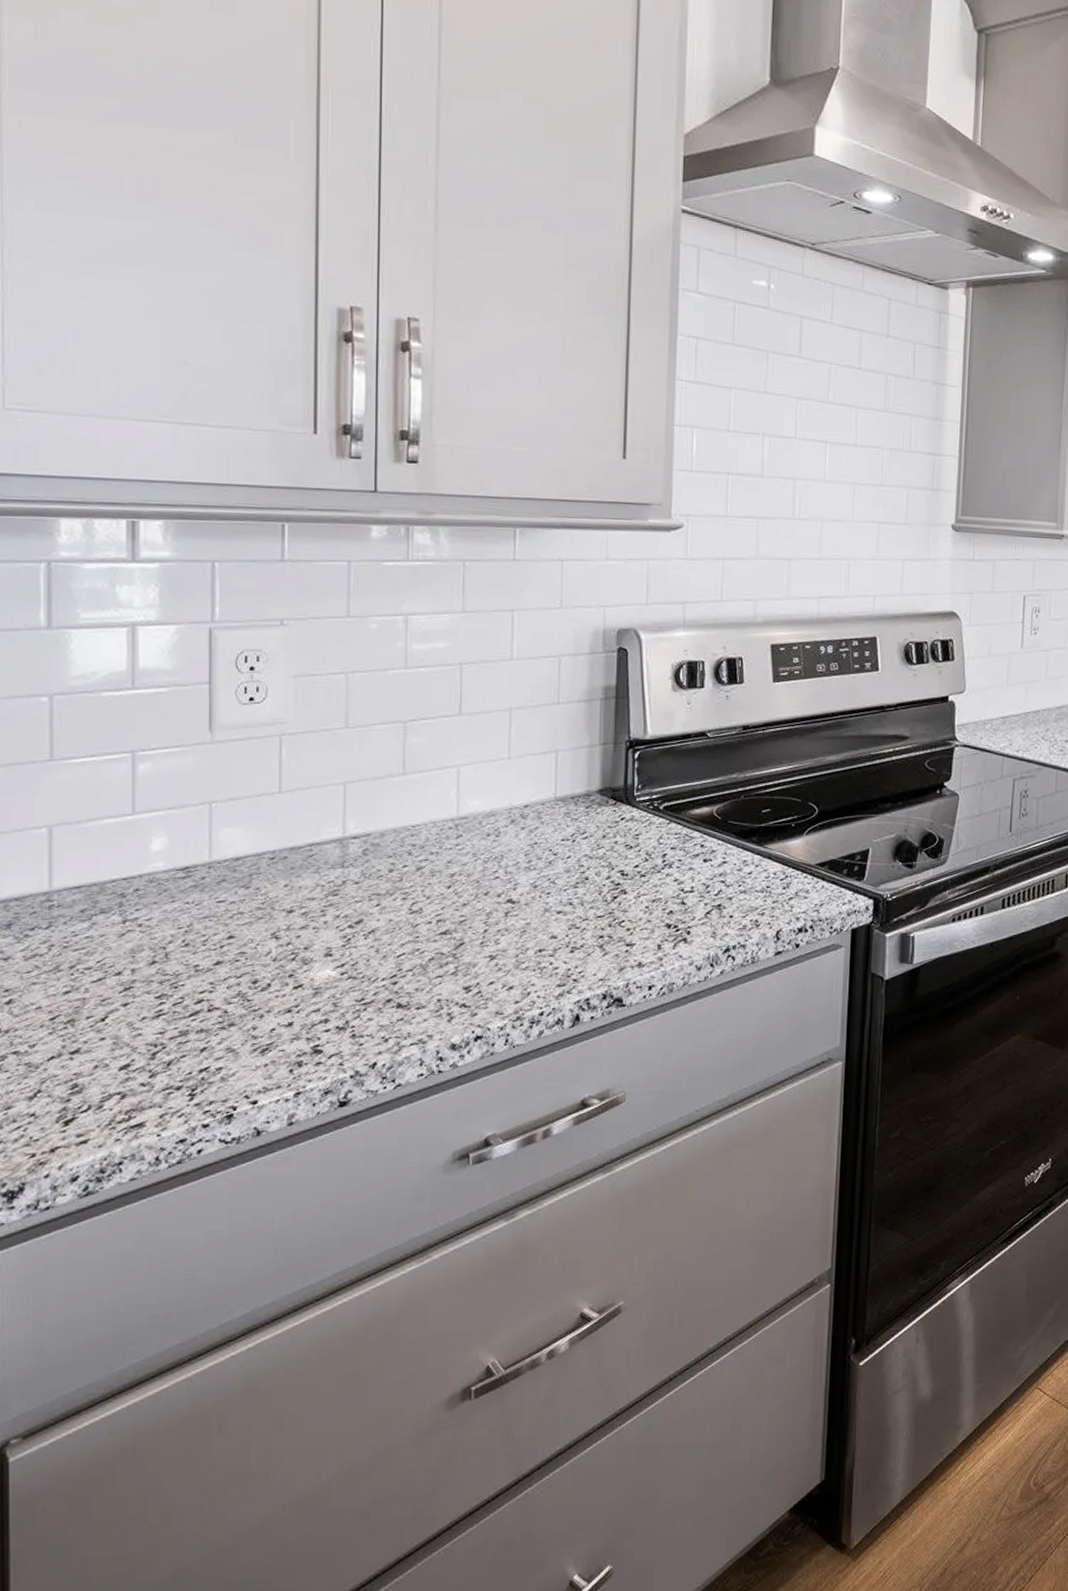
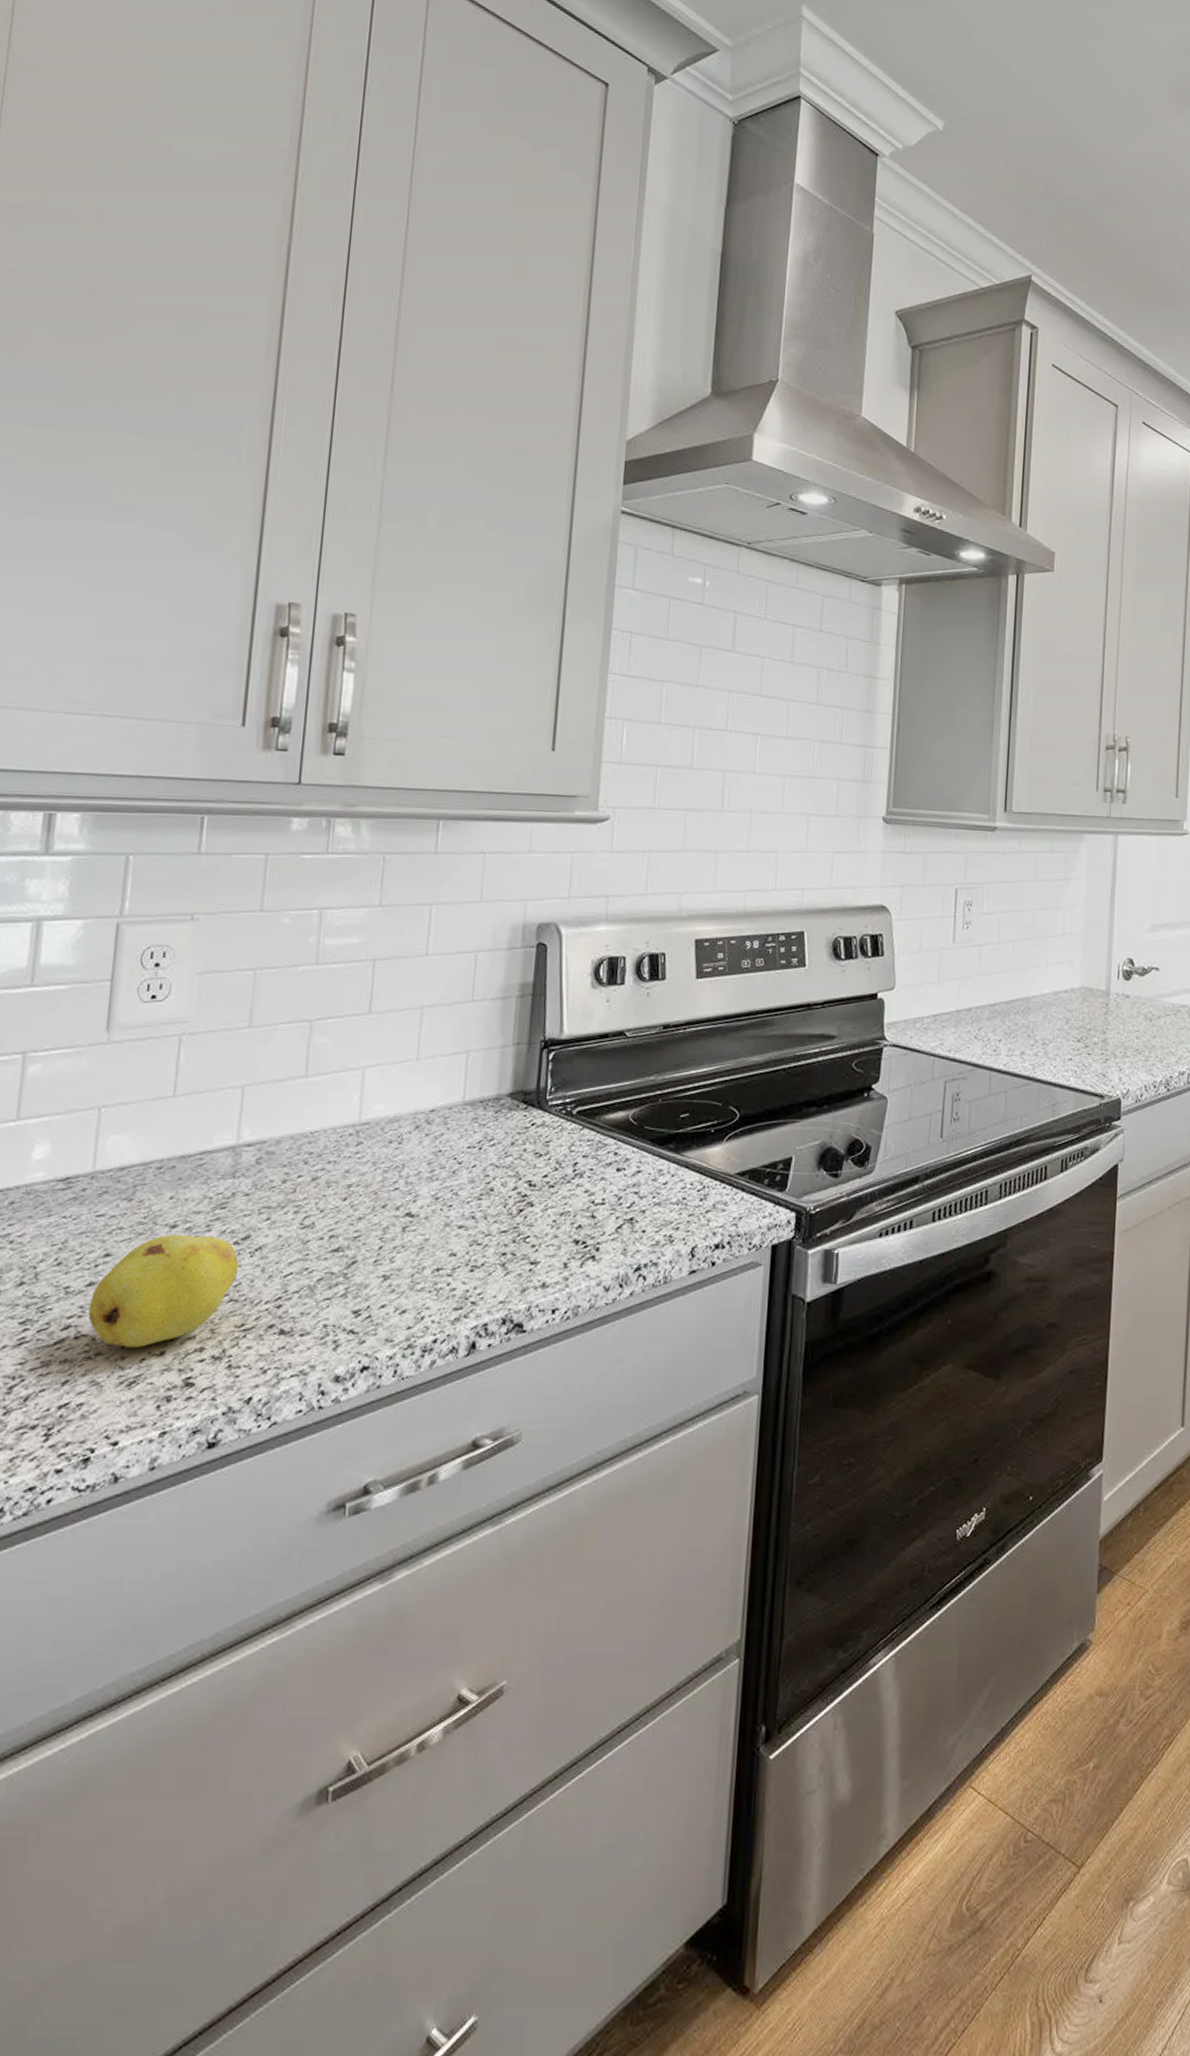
fruit: none [218,919,355,1019] -> present [88,1235,240,1347]

